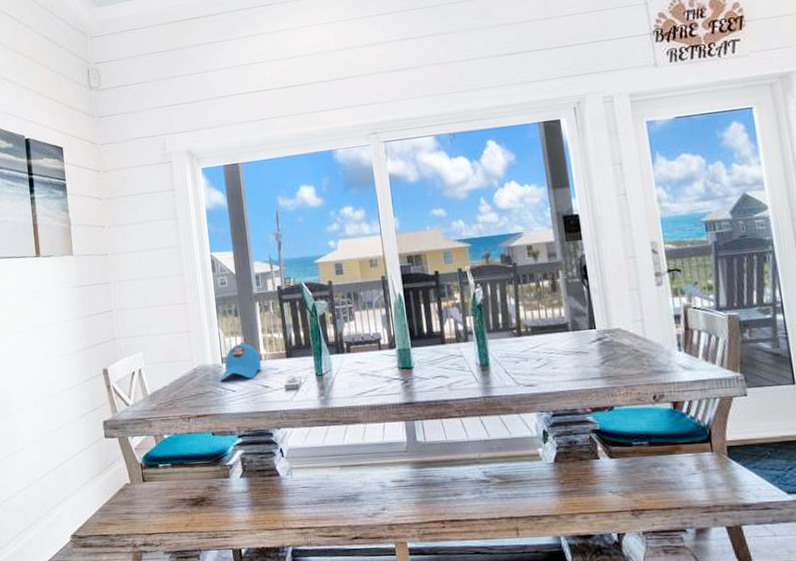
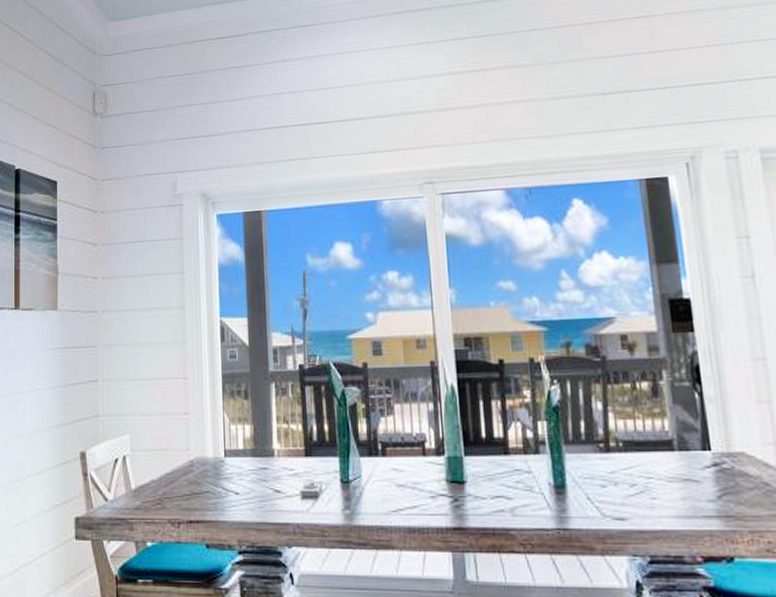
baseball cap: present [220,341,261,381] -> none [221,431,272,480]

